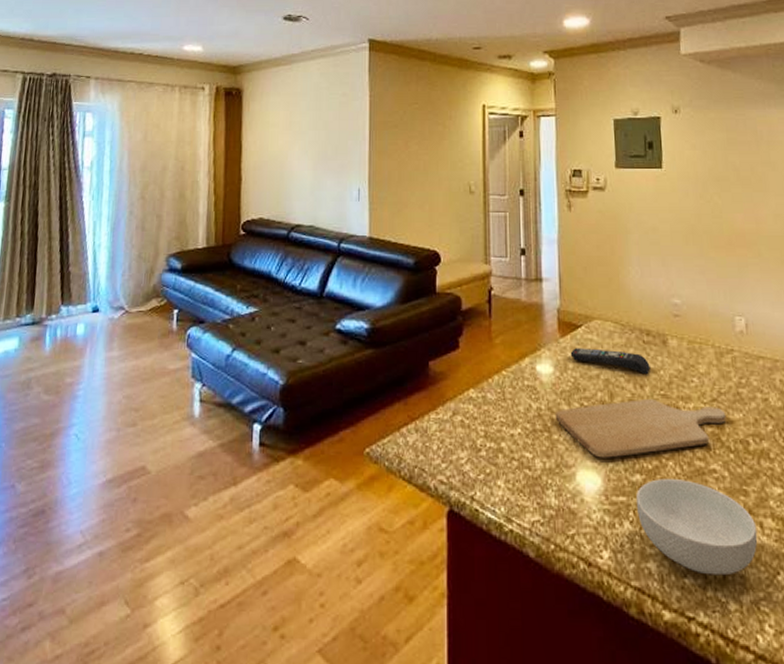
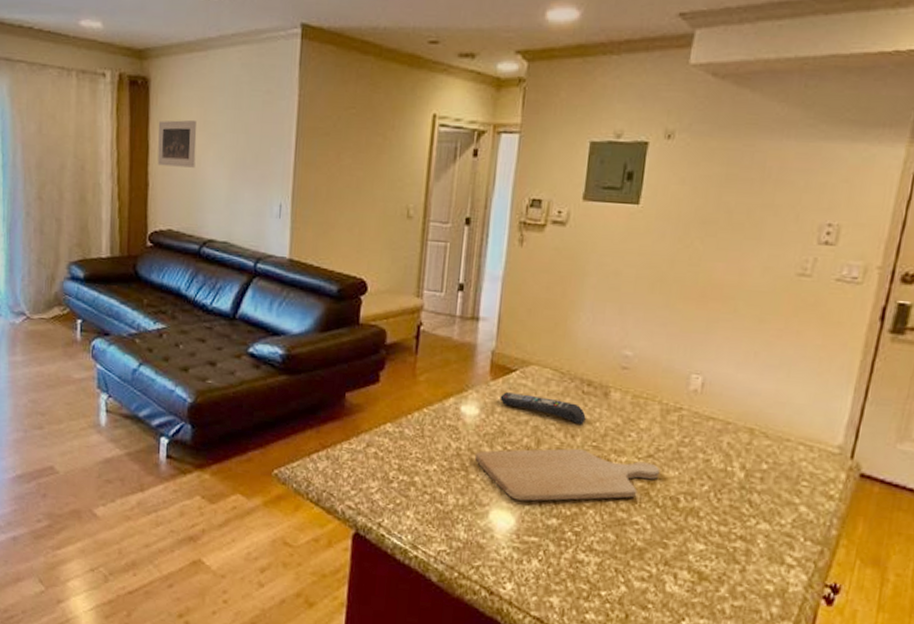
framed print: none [249,121,284,162] -> present [157,119,197,168]
cereal bowl: present [635,479,758,576] -> none [547,524,670,616]

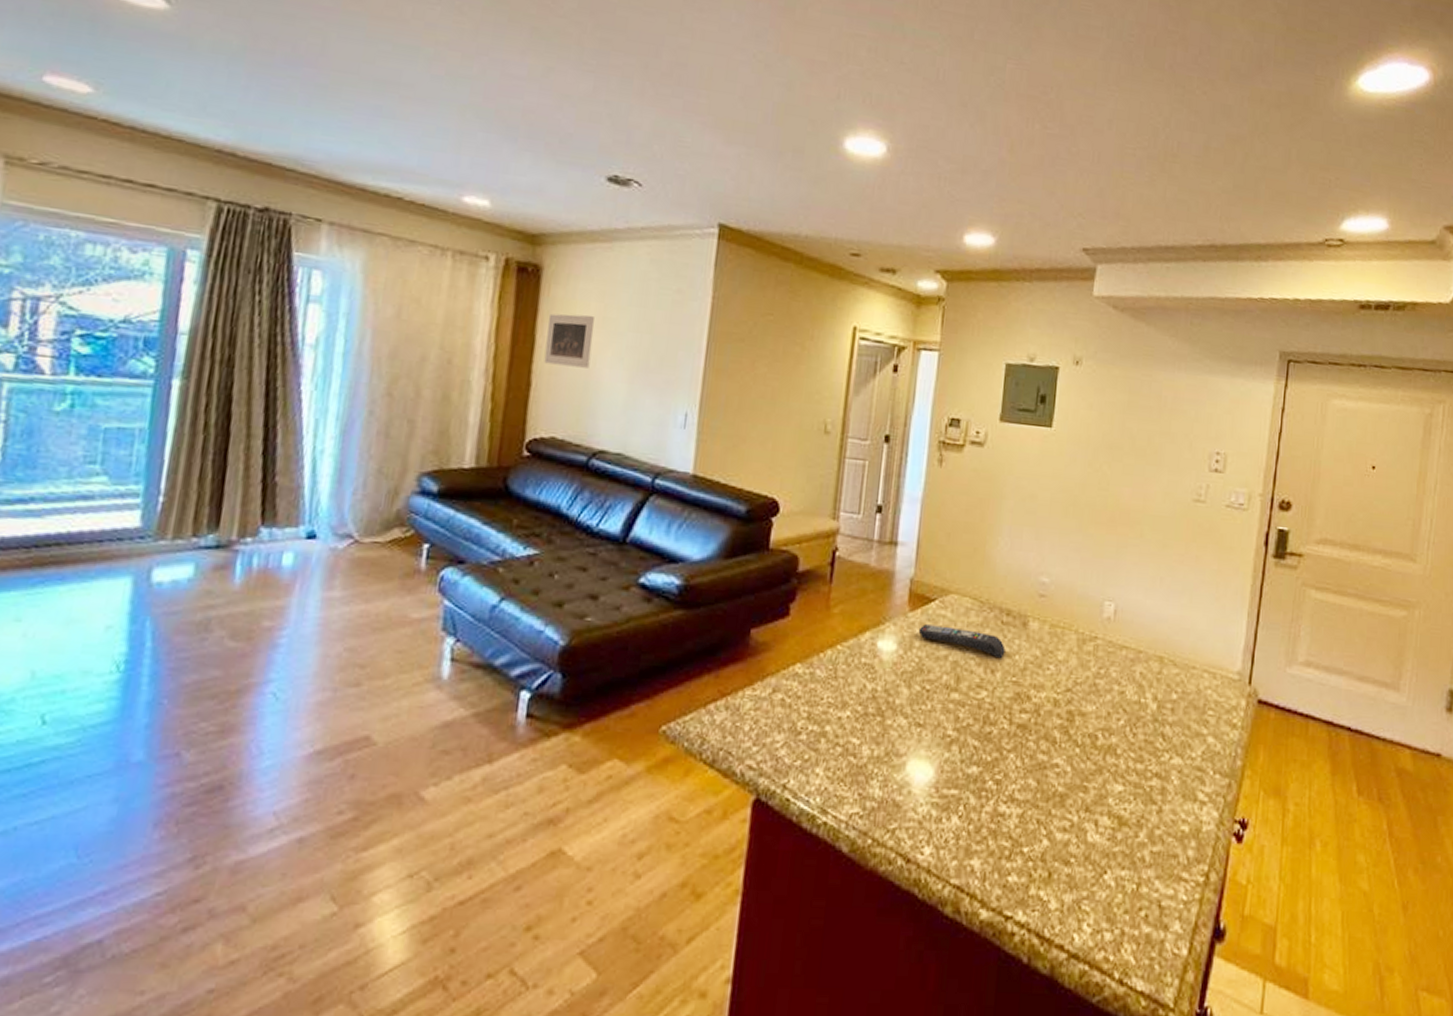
chopping board: present [474,448,660,502] -> none [891,684,1079,748]

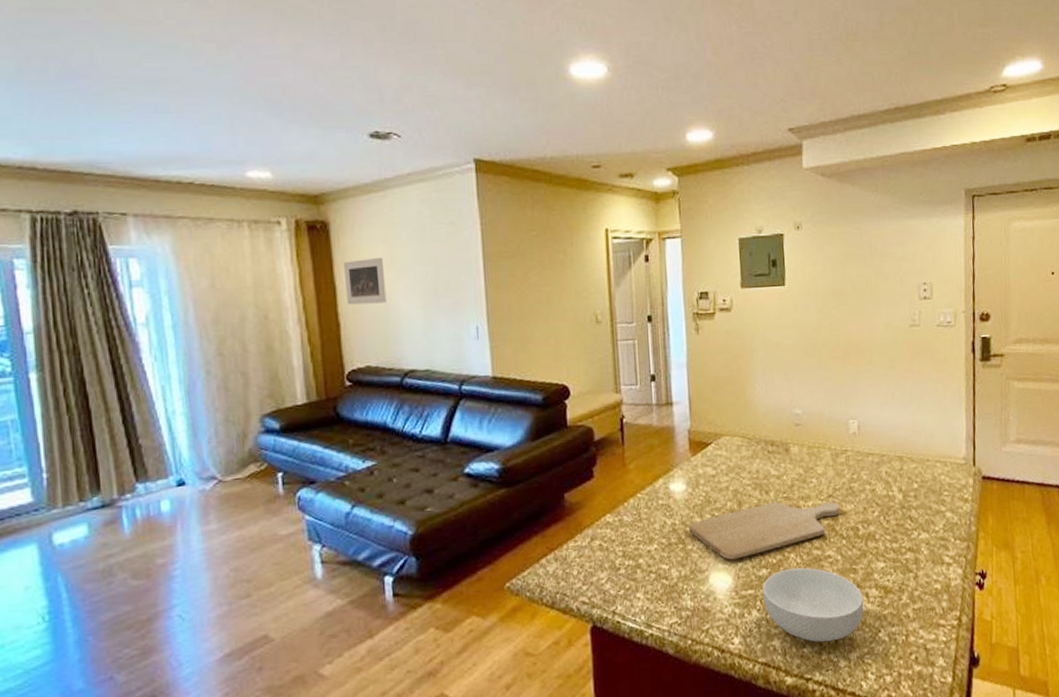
chopping board: none [891,684,1079,748] -> present [688,501,840,560]
remote control: present [918,624,1006,659] -> none [701,462,775,482]
cereal bowl: none [967,772,1091,874] -> present [762,567,864,643]

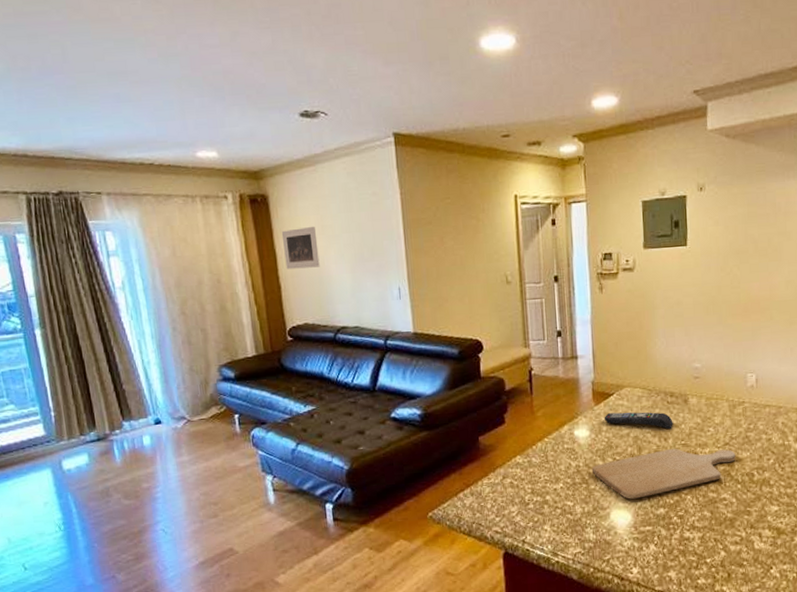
remote control: none [701,462,775,482] -> present [604,412,673,430]
cereal bowl: present [762,567,864,643] -> none [659,508,757,575]

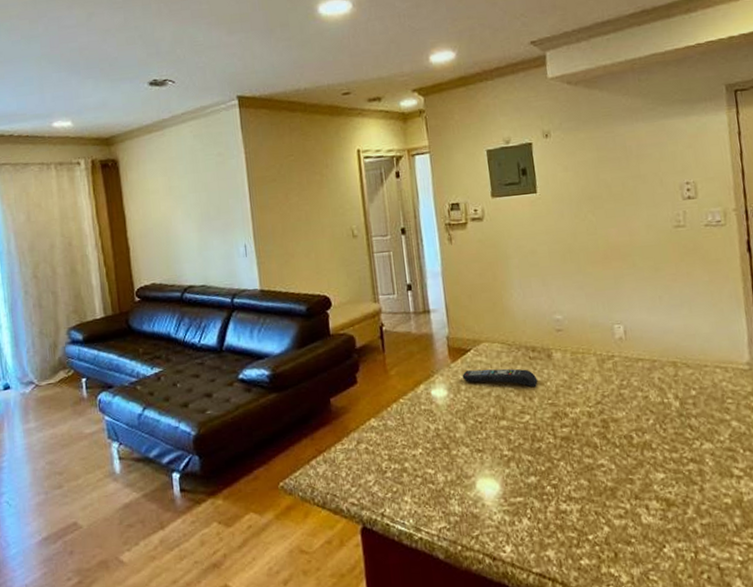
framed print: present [281,226,320,270] -> none [130,187,168,231]
chopping board: present [591,448,736,499] -> none [452,408,611,466]

